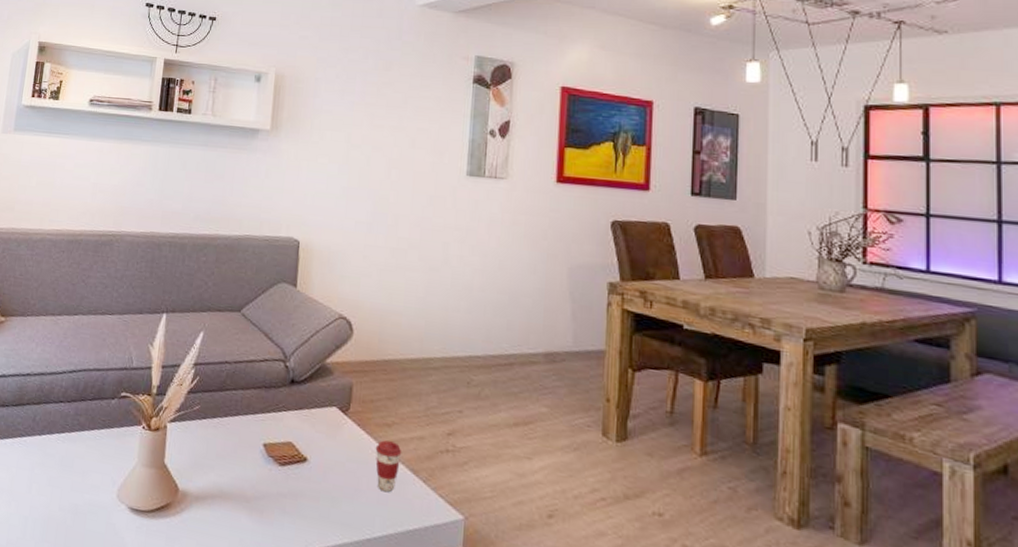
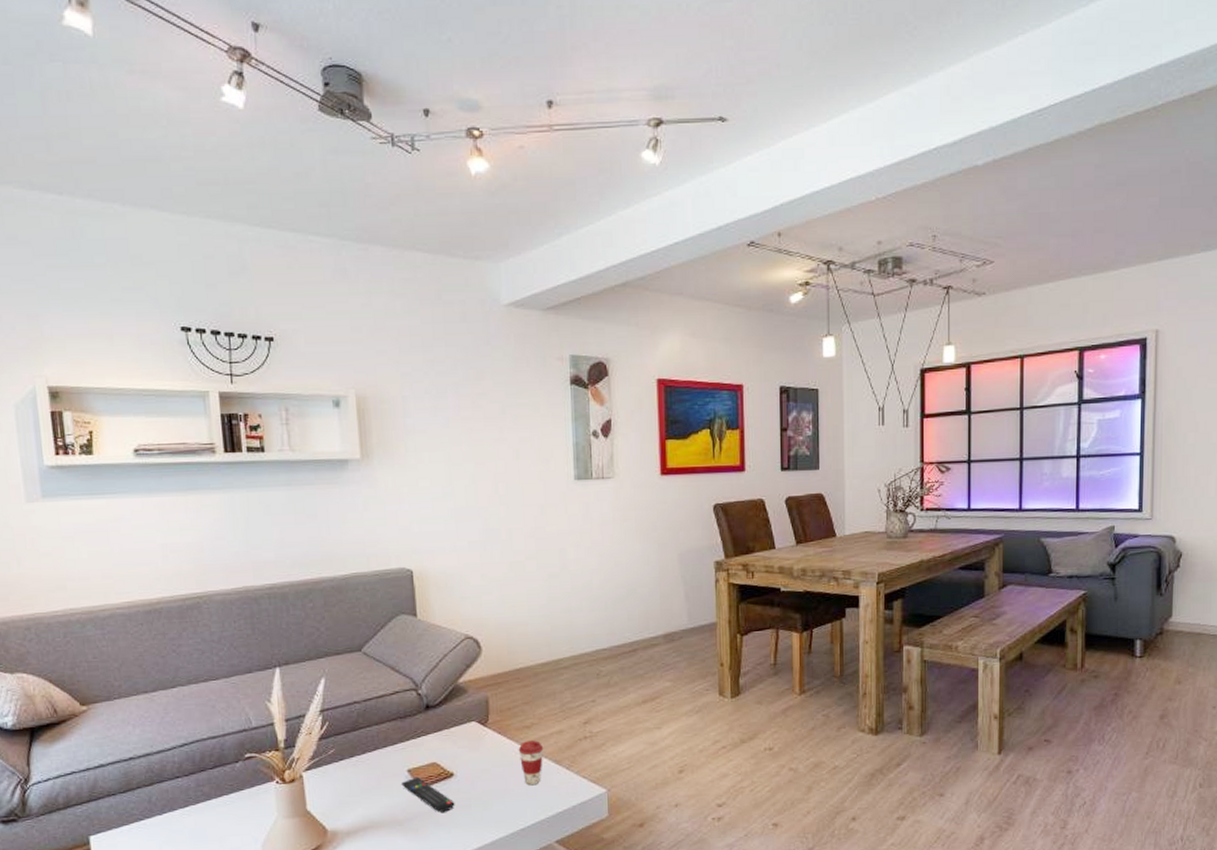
remote control: none [255,453,304,500] -> present [401,776,455,812]

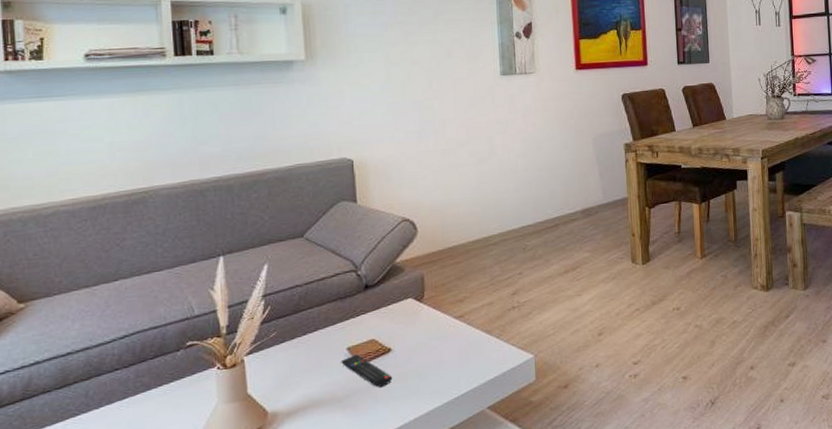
coffee cup: present [518,740,544,786] -> none [452,313,476,356]

